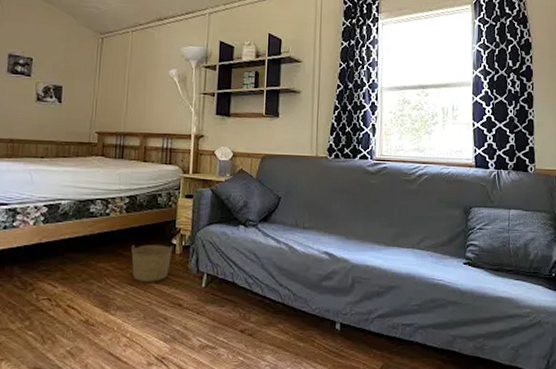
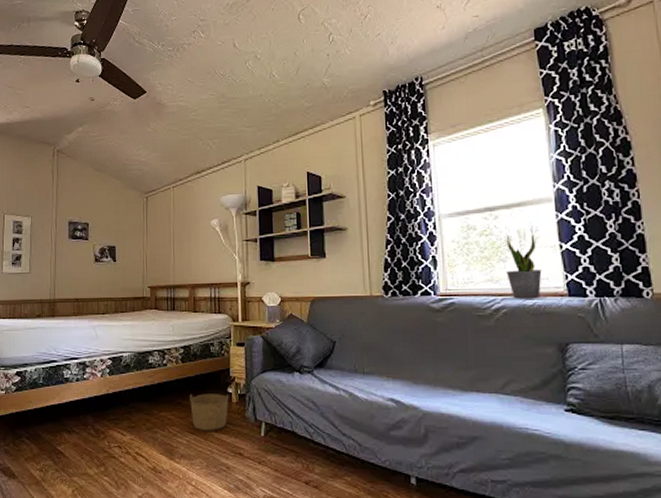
potted plant: none [430,111,458,168] -> present [506,234,542,299]

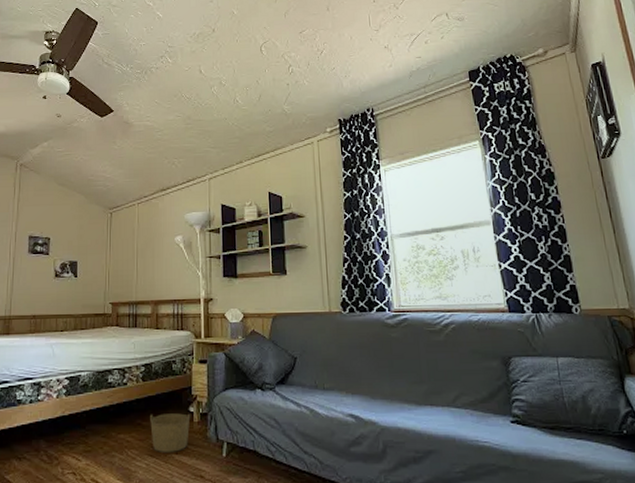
potted plant: present [506,234,542,299] -> none [452,254,485,315]

